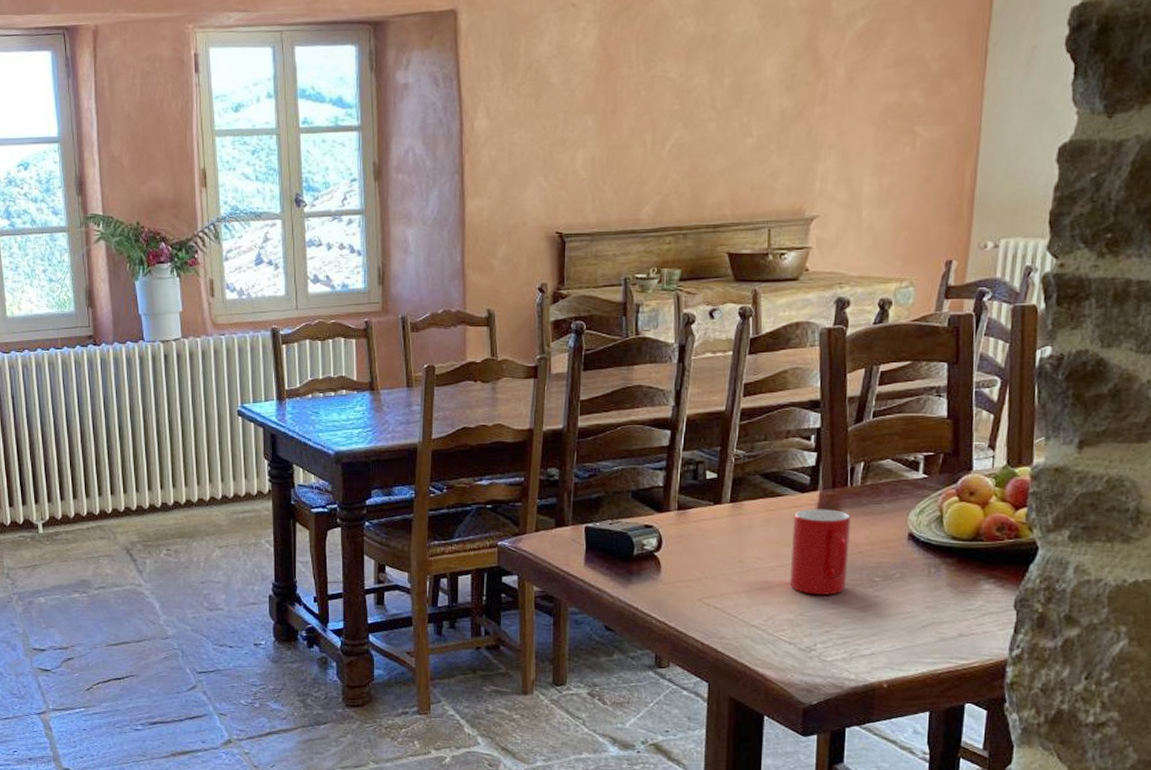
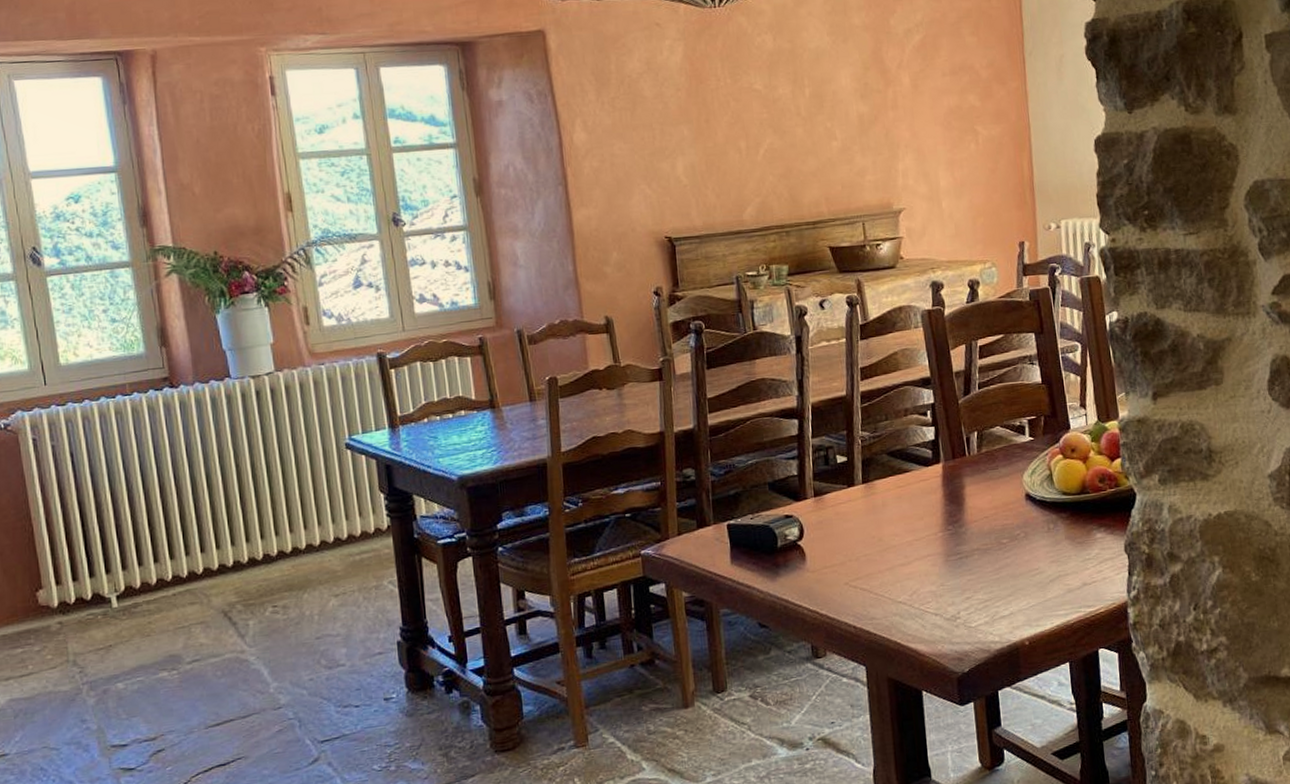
cup: present [789,509,851,595] -> none [922,479,978,564]

